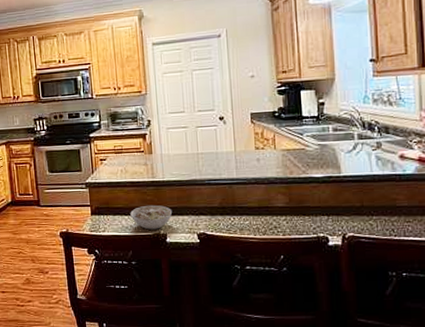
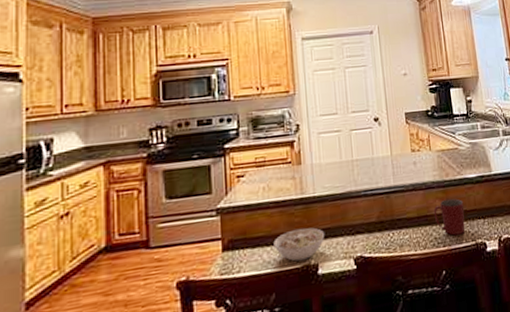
mug: none [275,194,308,227] -> present [433,198,466,236]

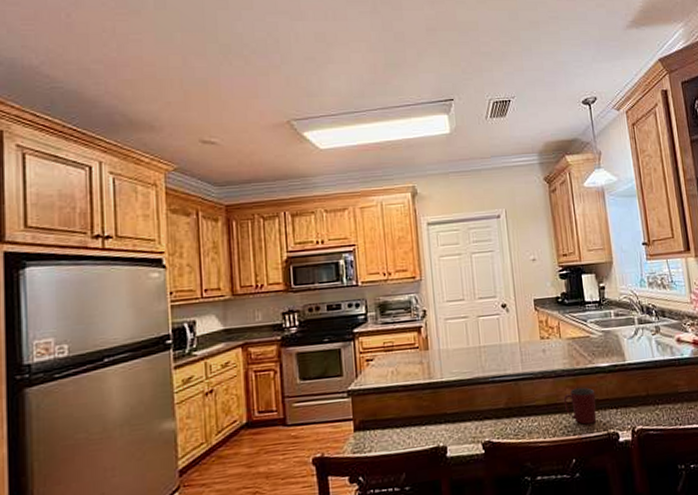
bowl: present [273,227,325,262] -> none [403,412,453,444]

